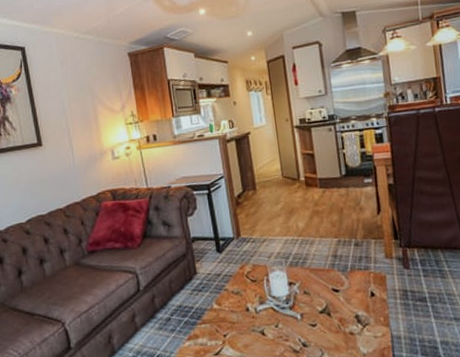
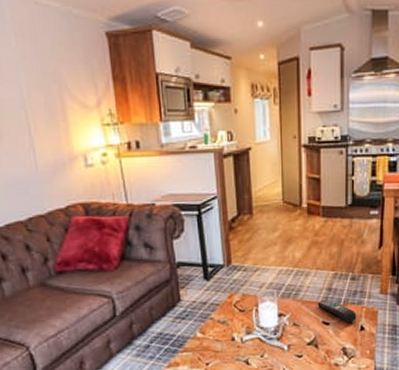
remote control: none [325,266,366,289] -> present [317,299,357,323]

